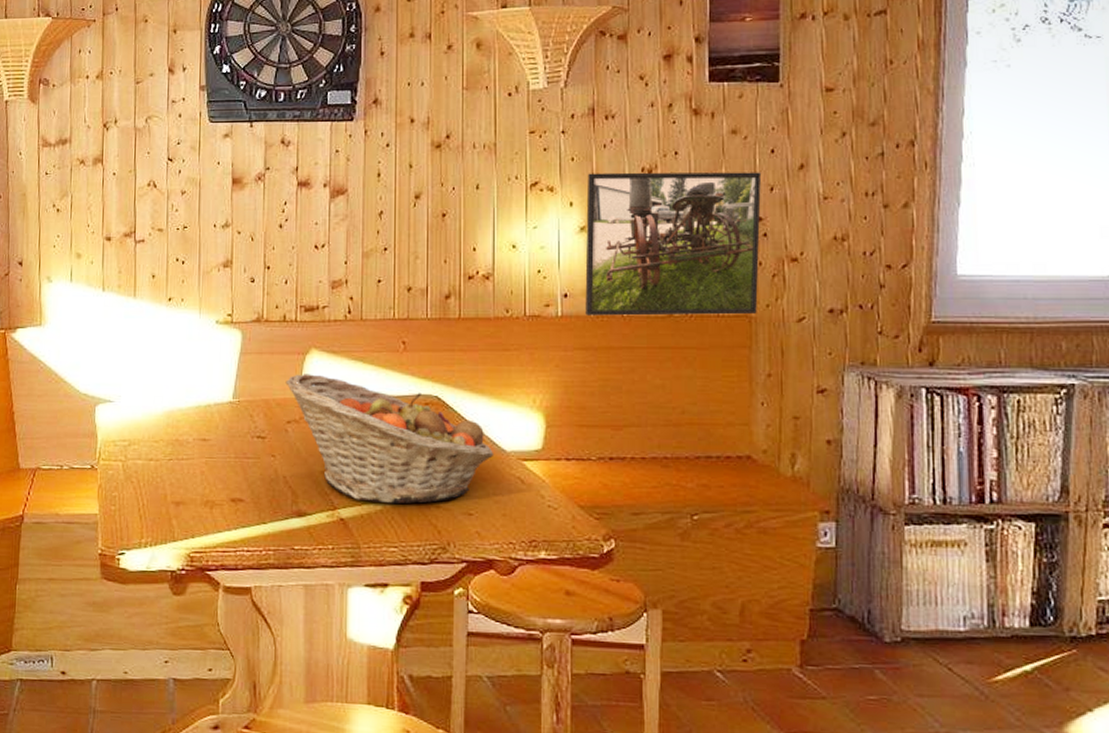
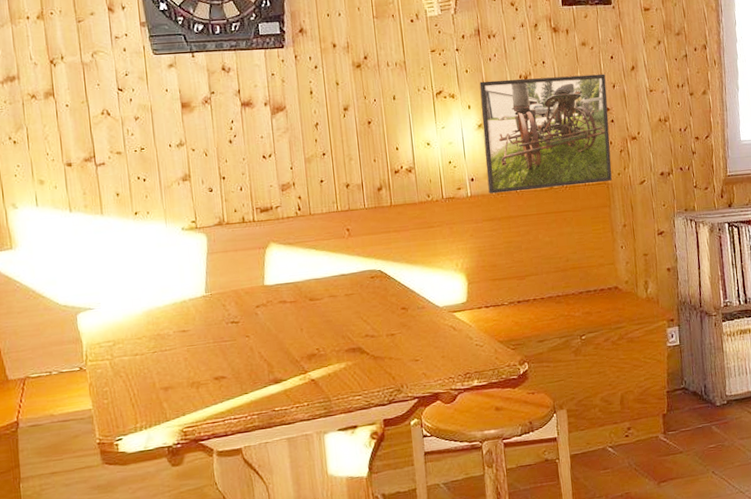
fruit basket: present [285,374,494,504] -> none [251,264,431,363]

